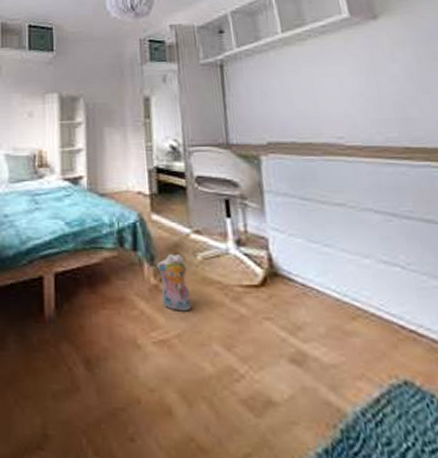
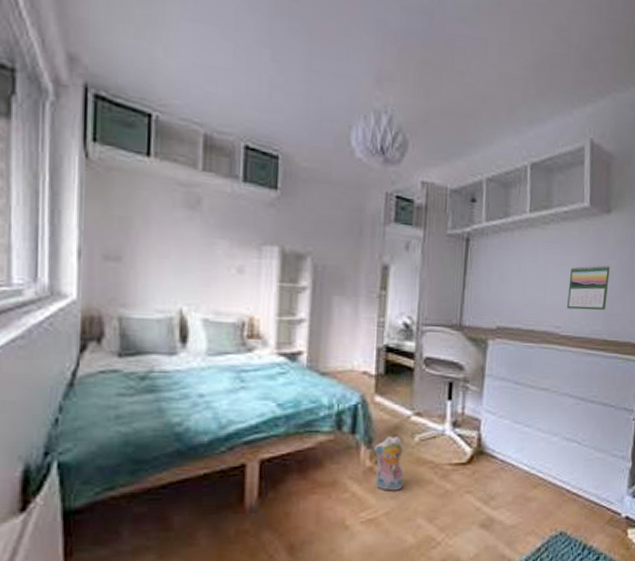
calendar: none [342,69,399,118] -> present [567,265,610,311]

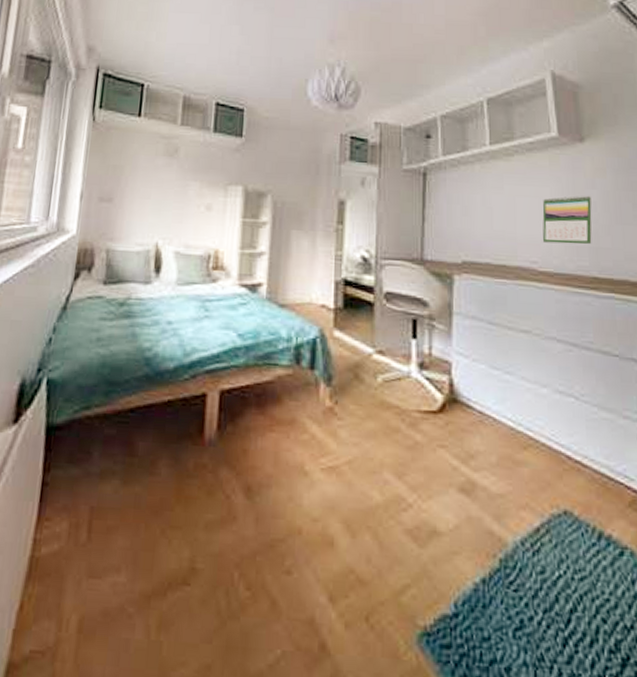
plush toy: present [374,437,404,491] -> none [334,375,367,437]

